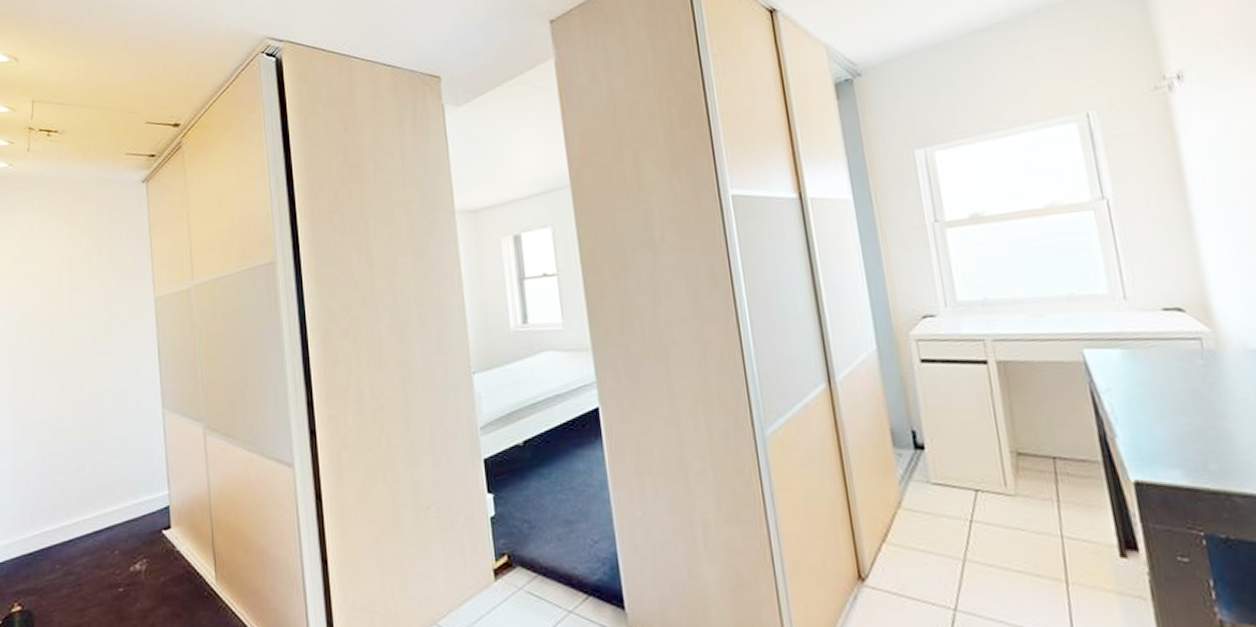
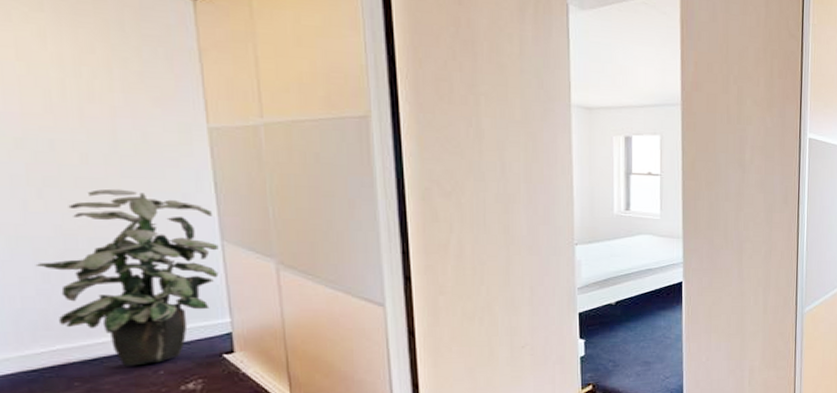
indoor plant: none [36,367,161,547] -> present [35,188,219,366]

